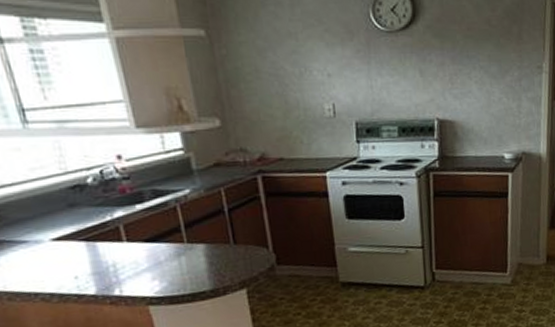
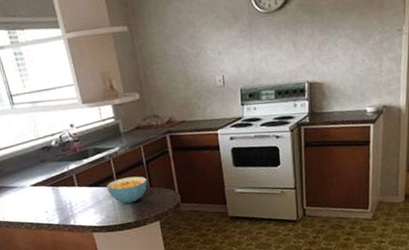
cereal bowl: none [169,228,231,266] -> present [106,176,148,204]

